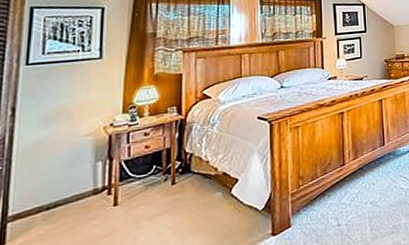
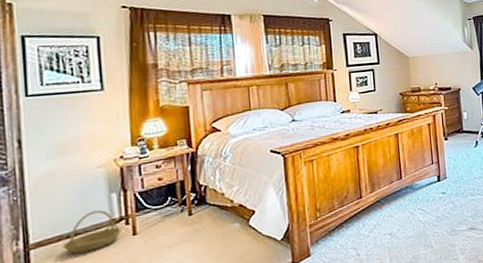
basket: none [41,179,103,227] -> present [62,210,122,254]

